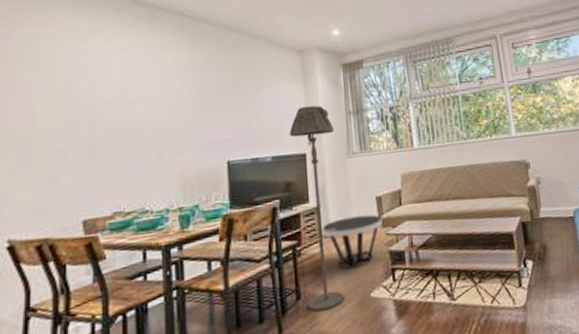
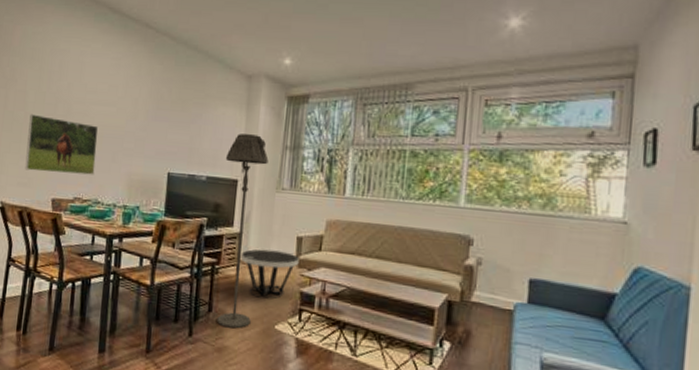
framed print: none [40,126,137,195] -> present [25,113,99,175]

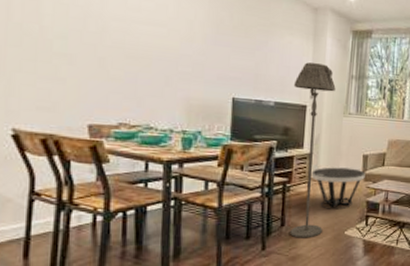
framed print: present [25,113,99,175] -> none [46,27,146,100]

